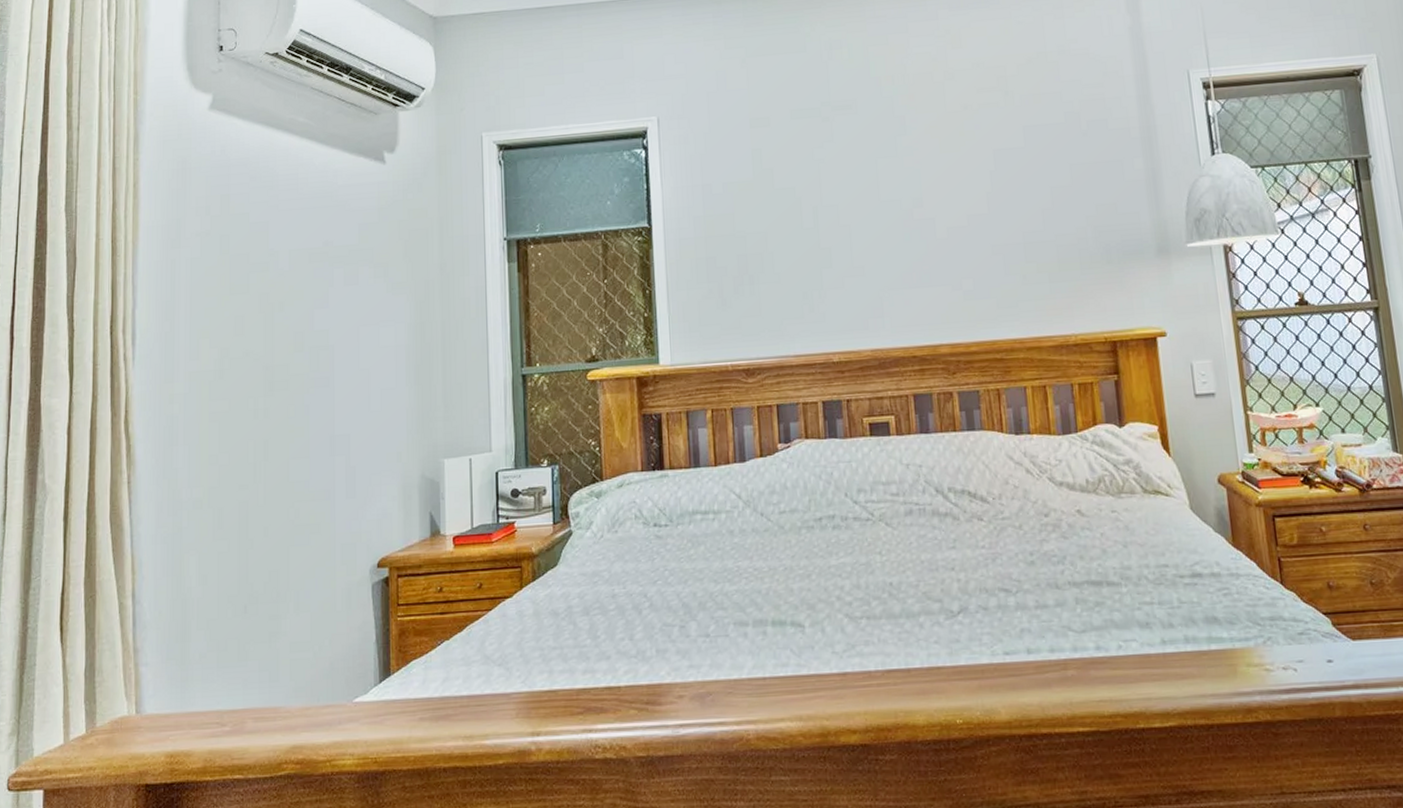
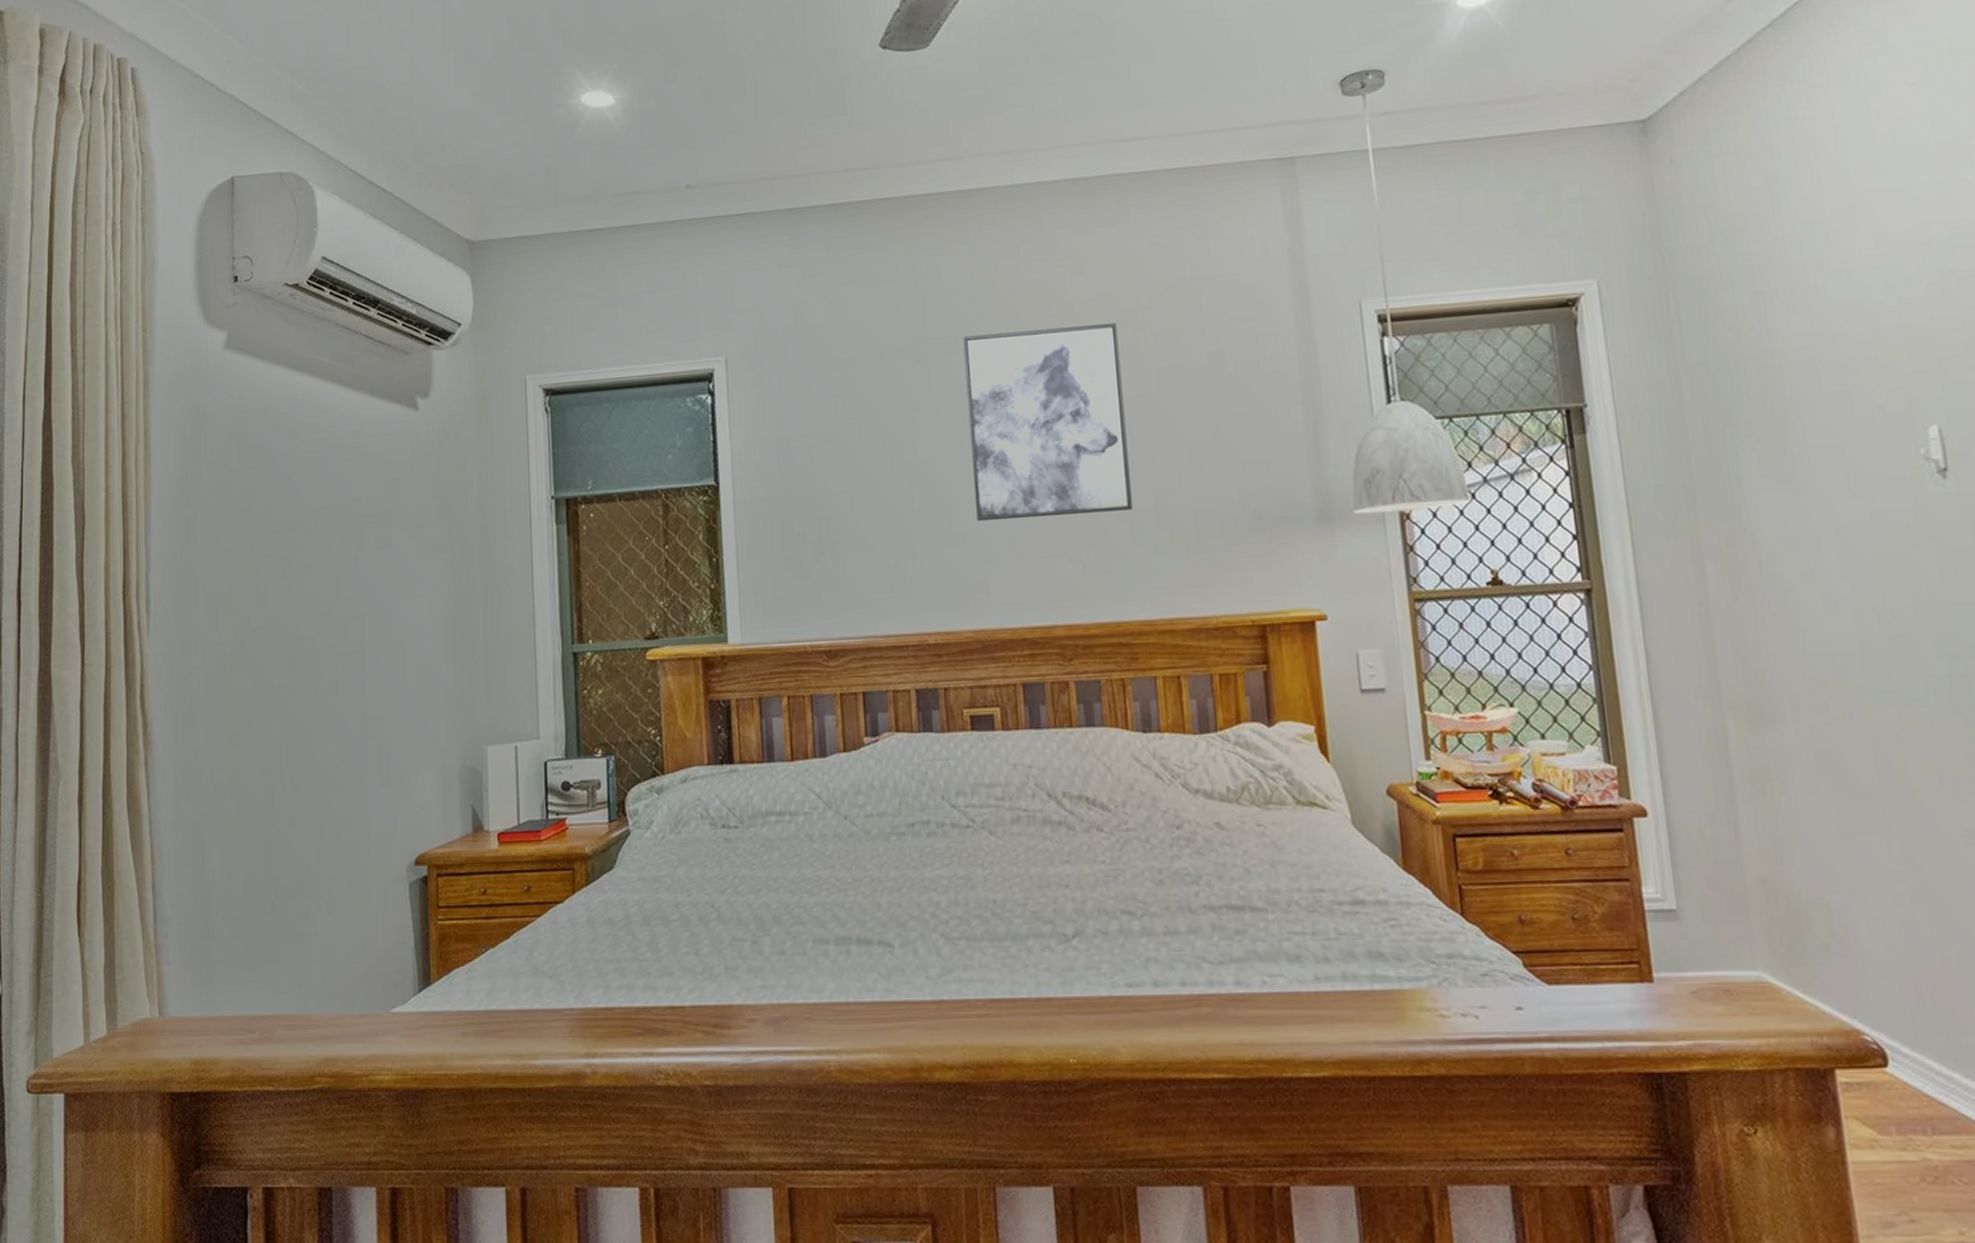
wall art: none [861,88,1005,257] -> present [963,323,1133,522]

